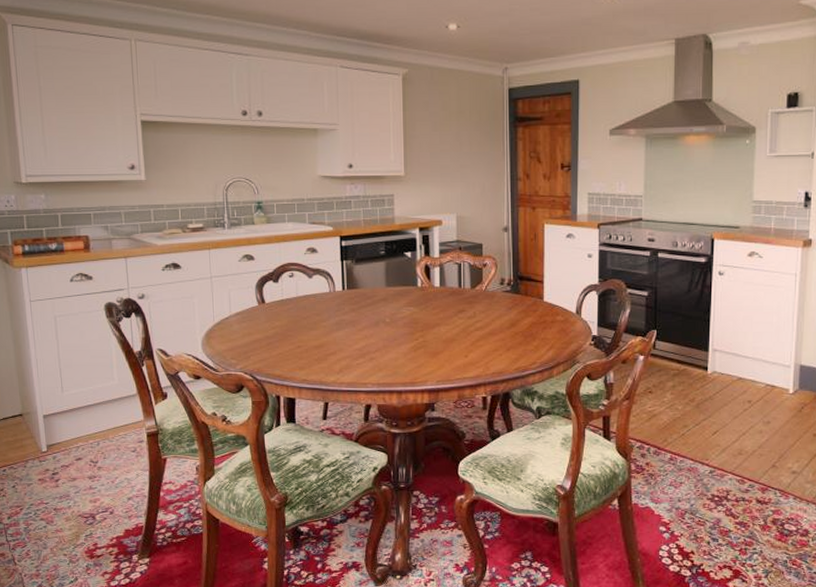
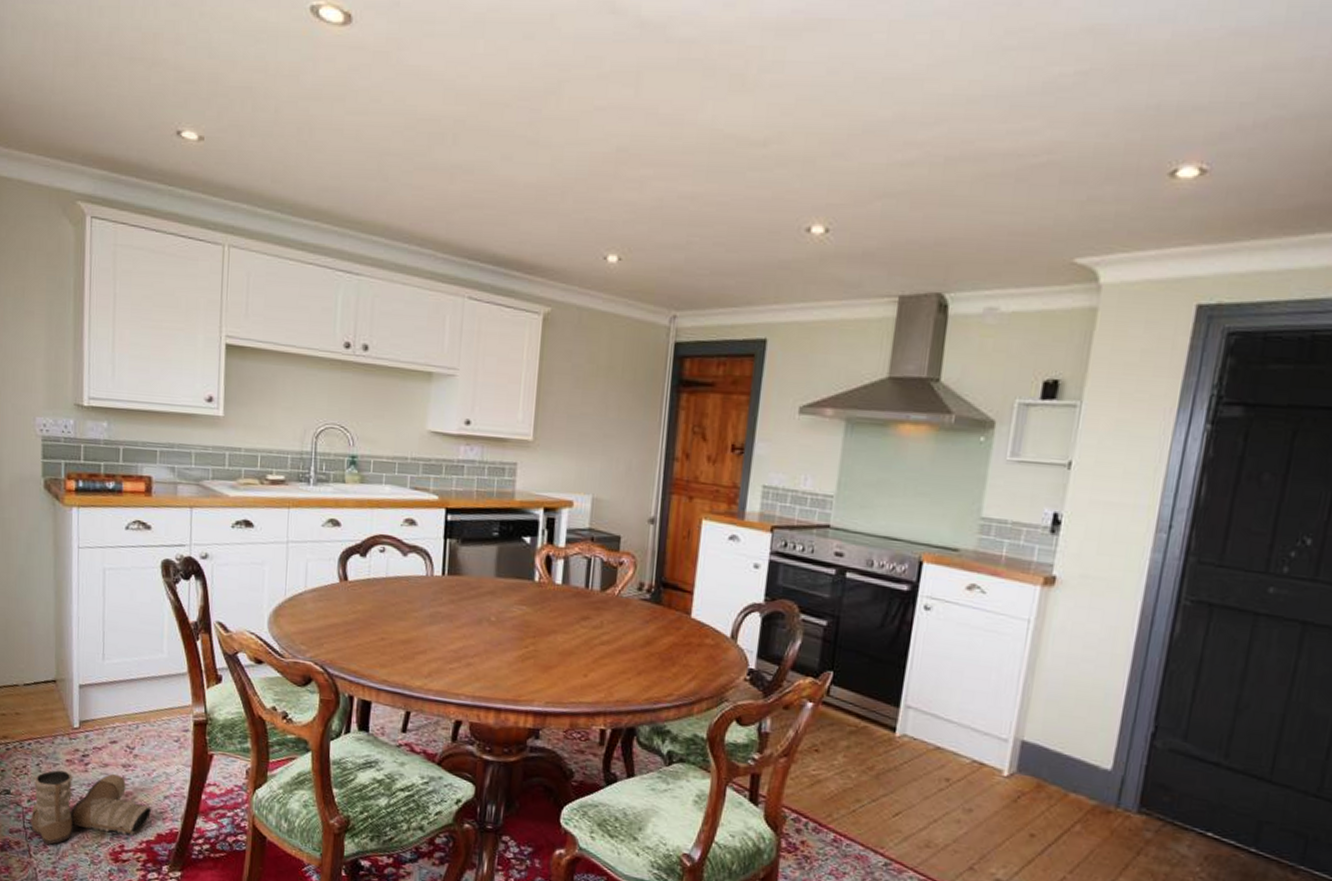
boots: none [11,485,119,553] -> present [31,770,152,845]

